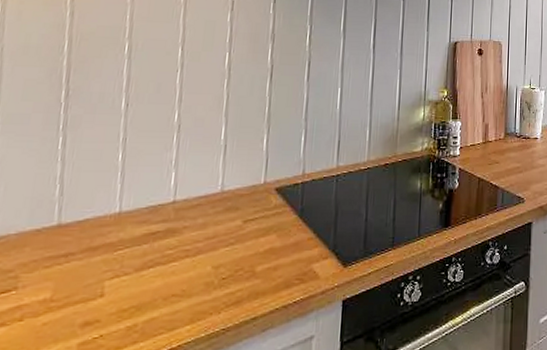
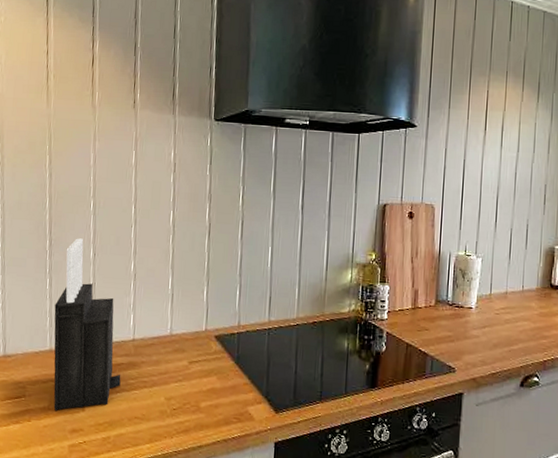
knife block: none [58,86,156,303] -> present [53,238,121,411]

